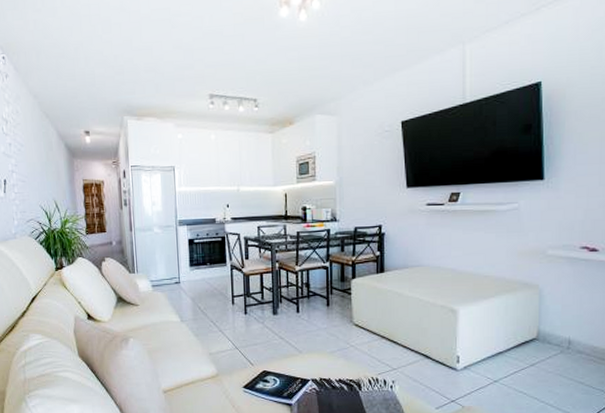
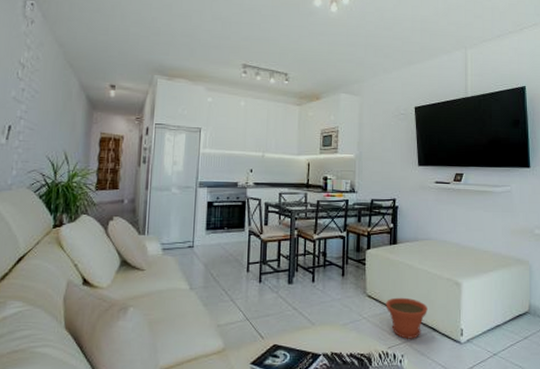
plant pot: none [374,325,420,366] -> present [385,297,428,339]

